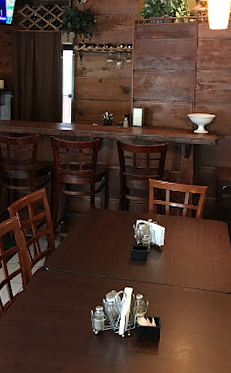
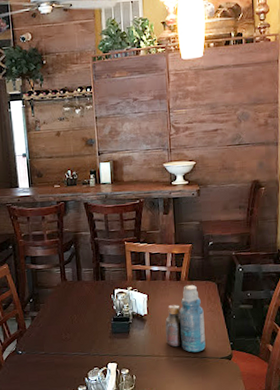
bottle: none [179,222,214,285] -> present [165,284,206,353]

